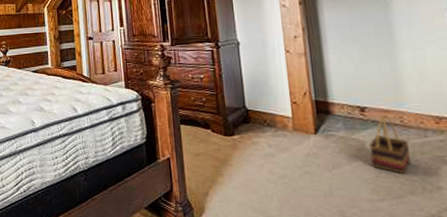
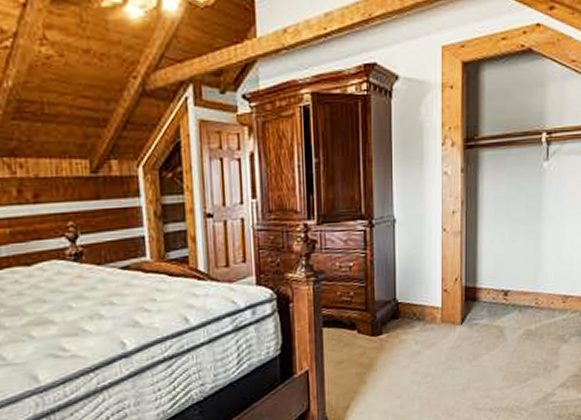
basket: present [369,115,411,175] -> none [506,297,540,358]

